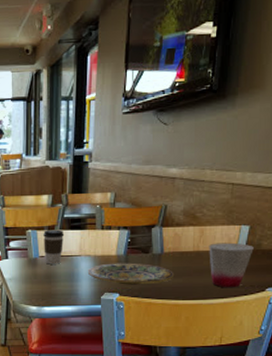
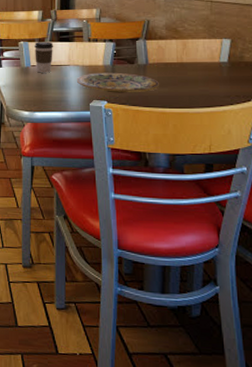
cup: present [209,242,254,288] -> none [192,55,236,98]

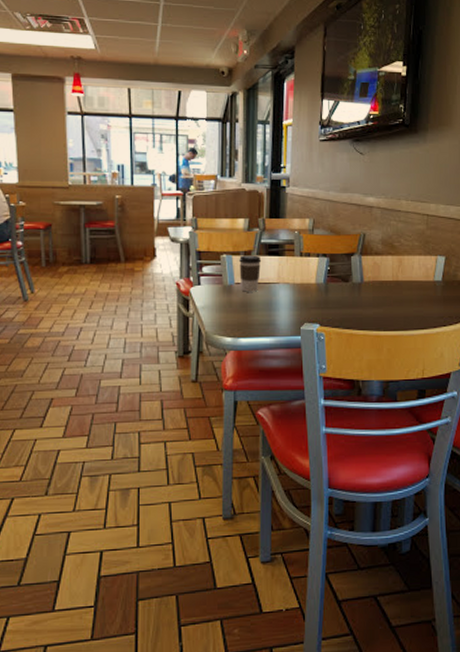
plate: present [76,72,160,93] -> none [286,291,375,315]

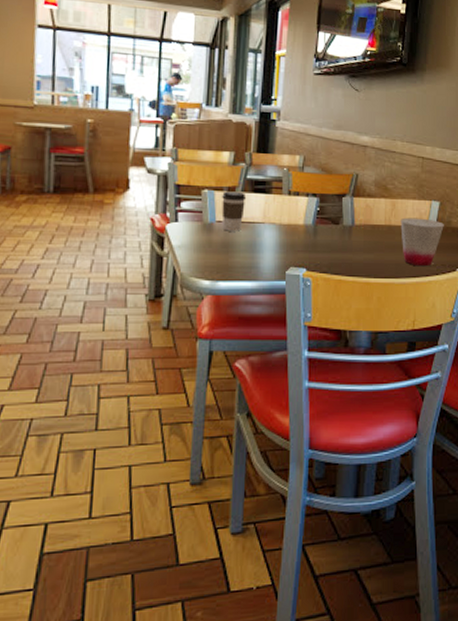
cup: none [407,273,450,319] -> present [400,217,444,267]

